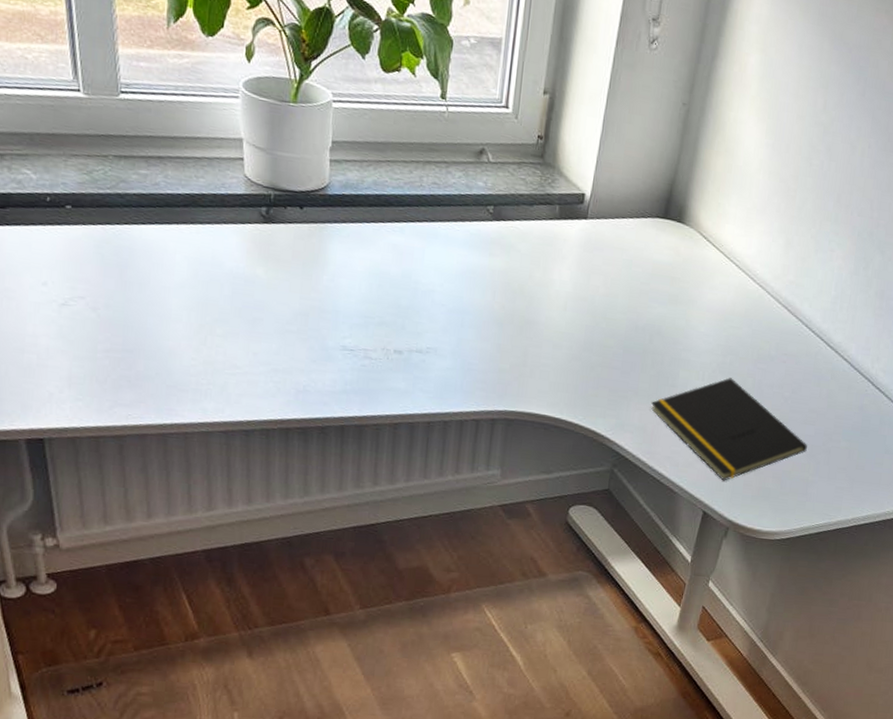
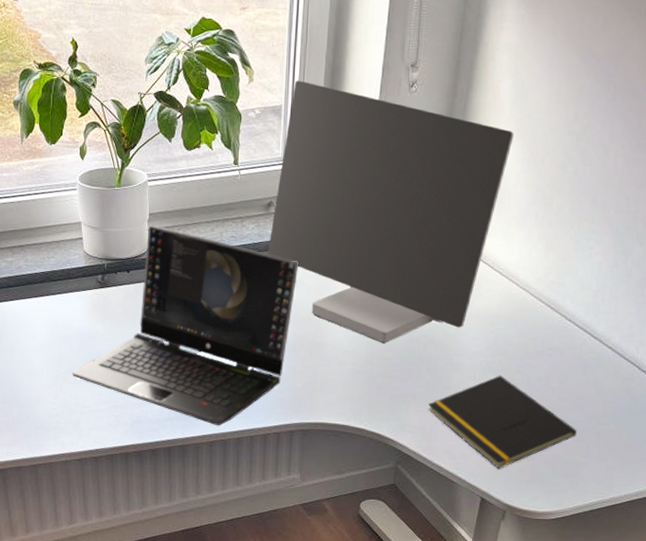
laptop computer: none [220,155,513,405] -> present [72,225,299,425]
computer monitor: none [476,12,759,329] -> present [268,80,514,343]

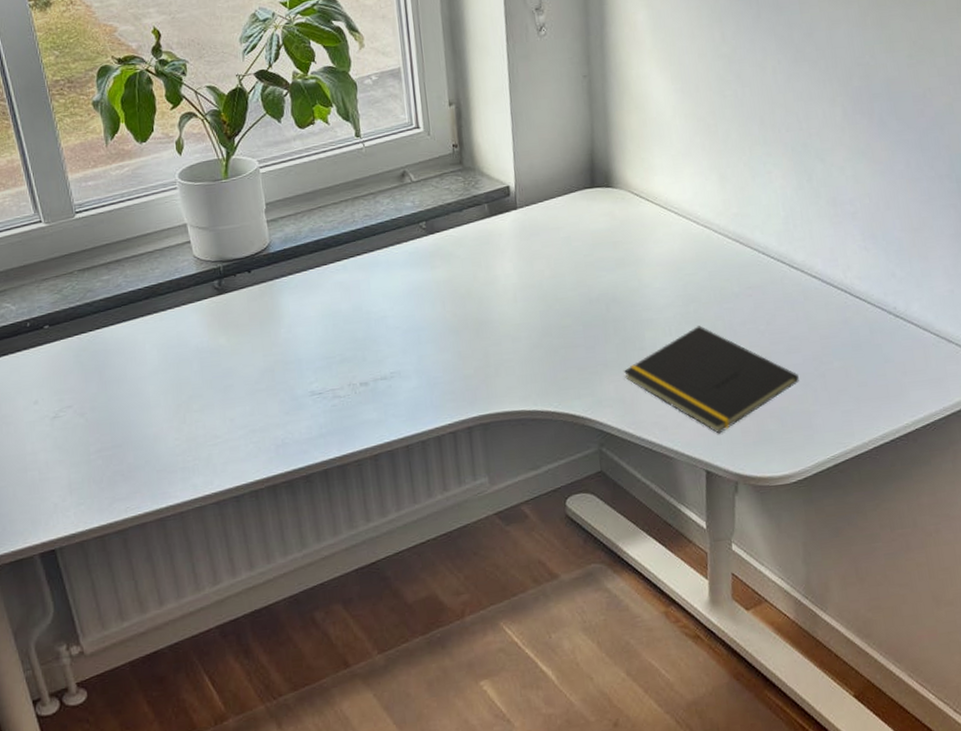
laptop computer: present [72,225,299,425] -> none [195,215,448,435]
computer monitor: present [268,80,514,343] -> none [408,39,661,310]

